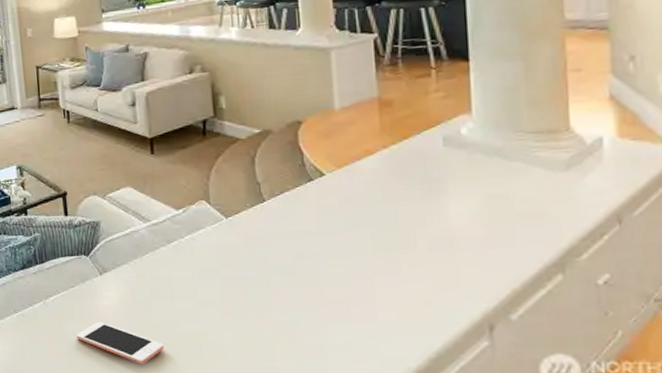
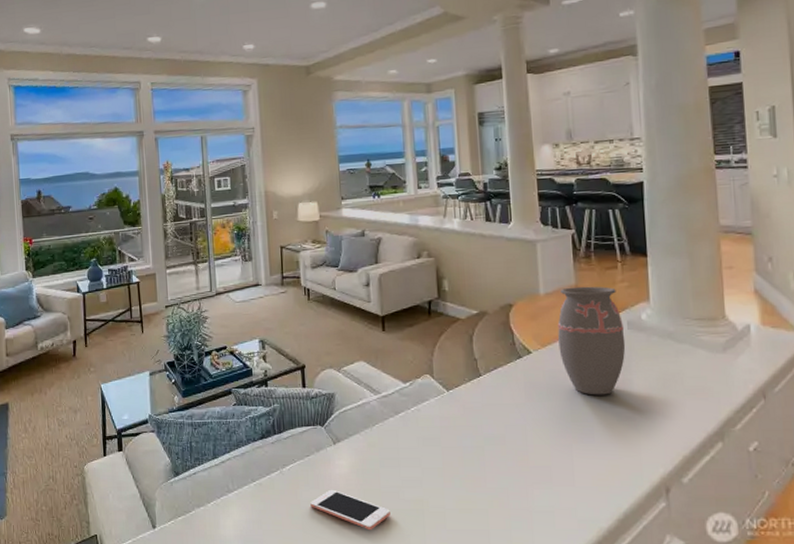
decorative vase: none [356,97,441,222] -> present [557,286,626,395]

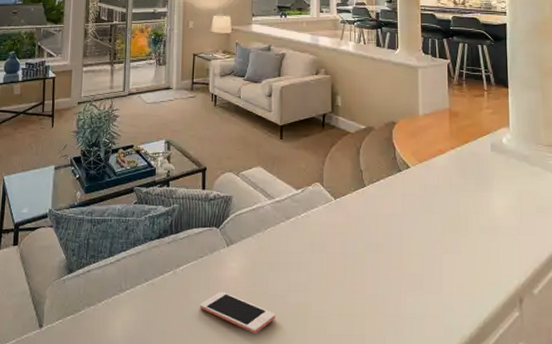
decorative vase: present [557,286,626,395] -> none [433,110,489,210]

